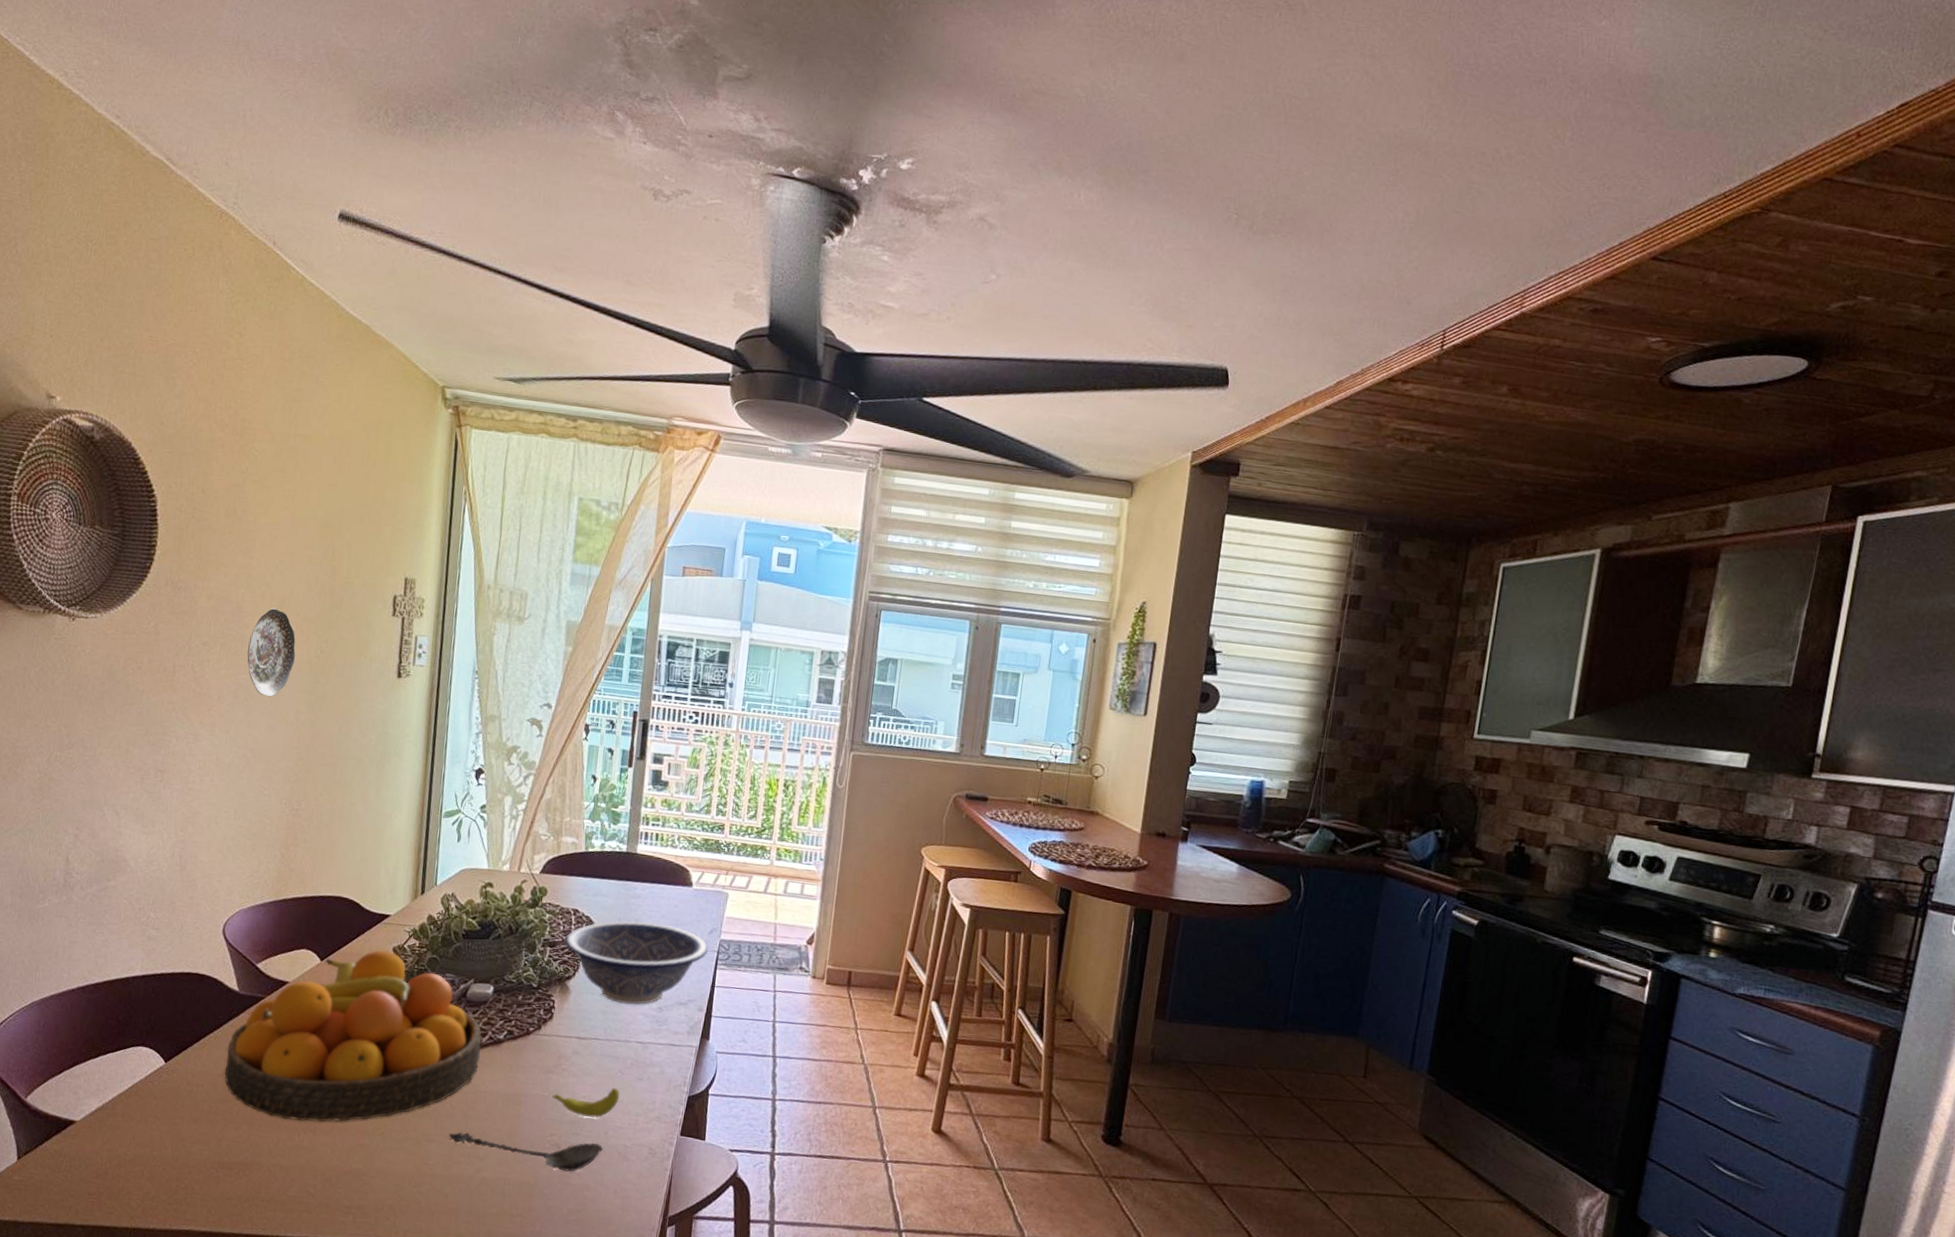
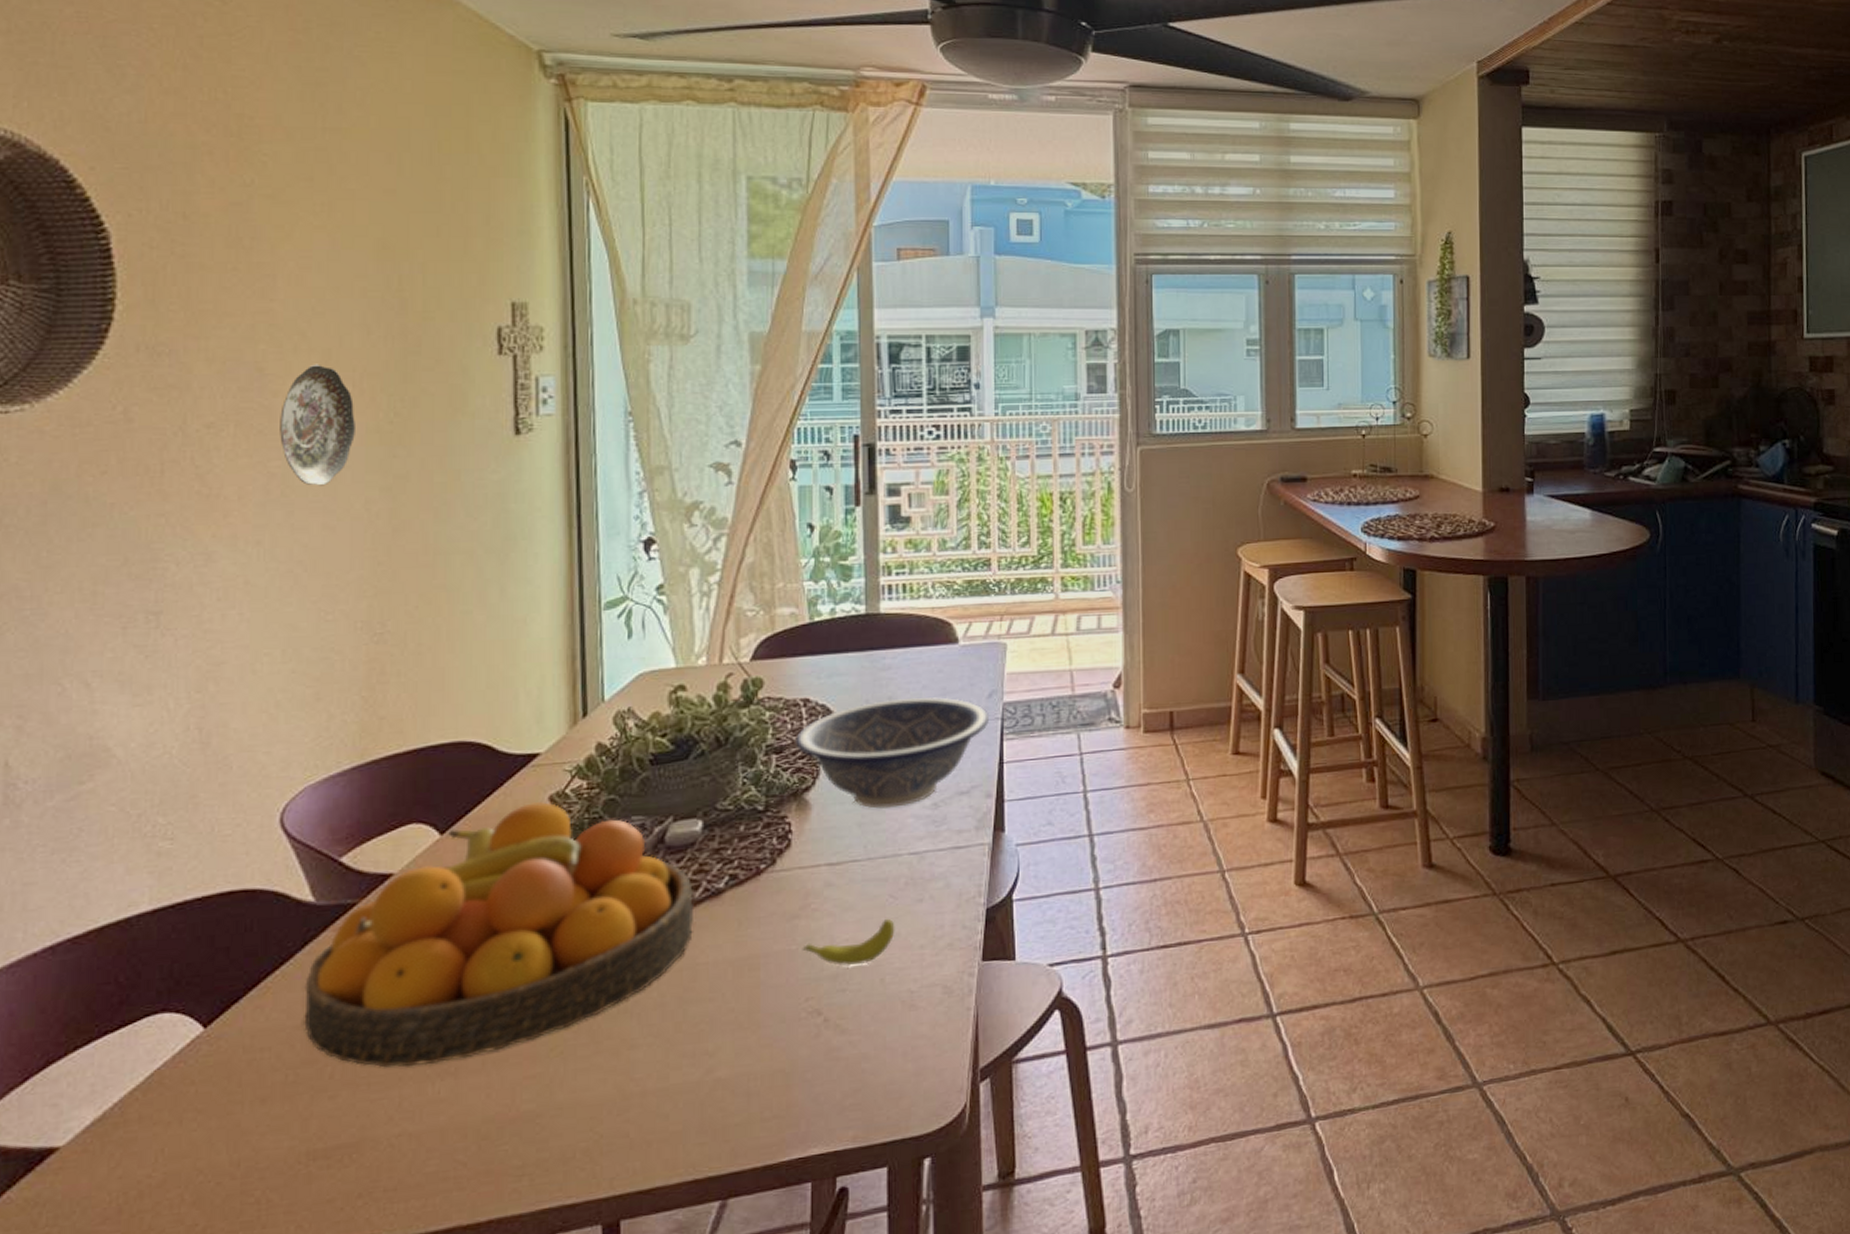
spoon: present [448,1132,603,1172] -> none [660,996,880,1044]

